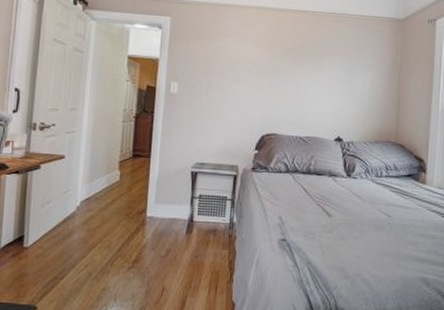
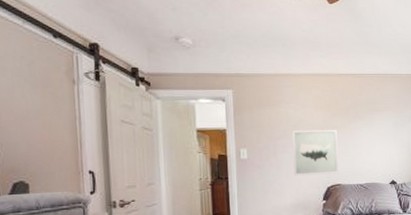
wall art: none [226,67,281,122] -> present [292,129,339,176]

